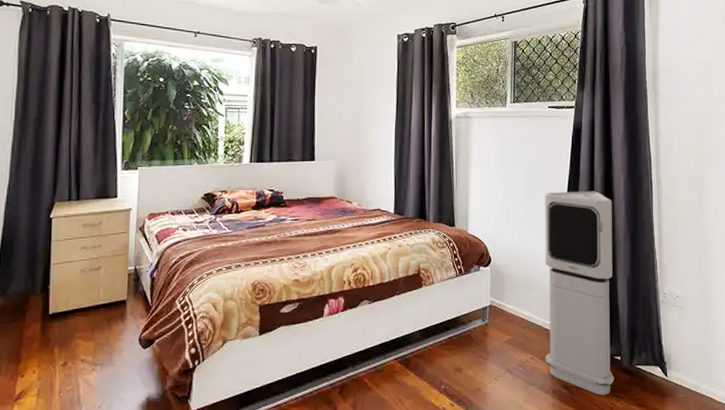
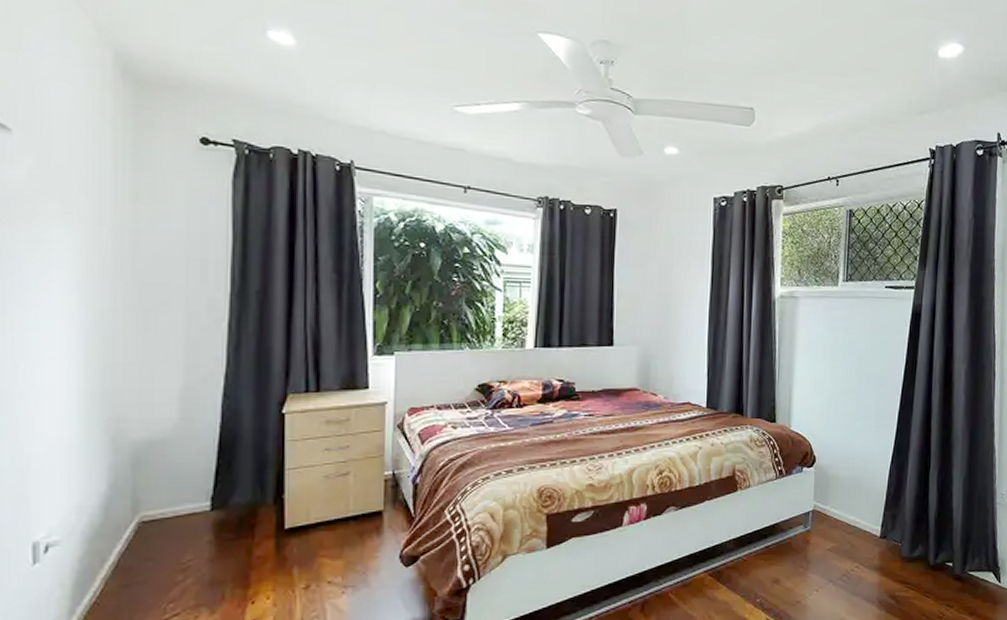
air purifier: present [544,191,615,396] -> none [872,382,951,605]

